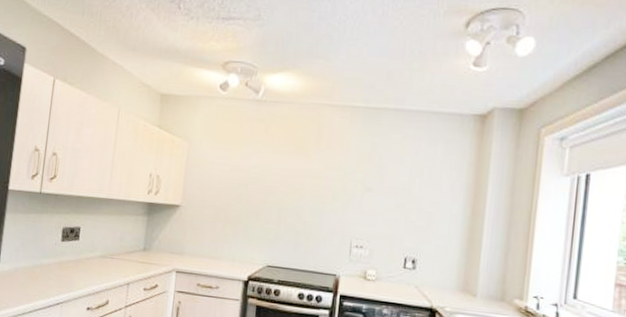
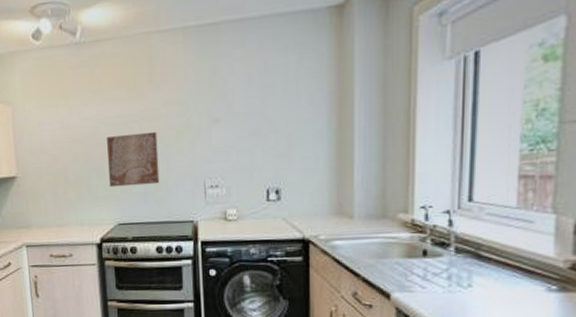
wall art: none [264,185,316,236] -> present [107,131,160,188]

